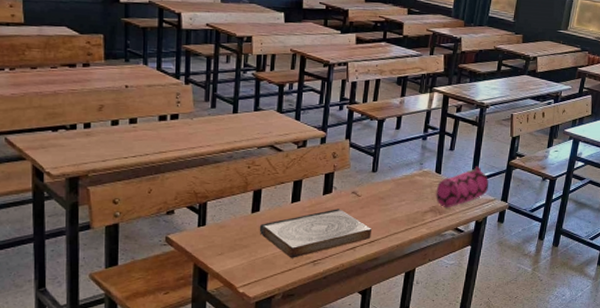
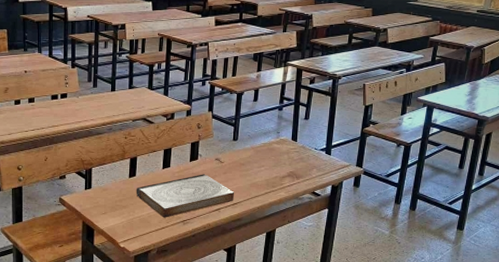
pencil case: present [436,166,489,208] -> none [293,134,344,173]

